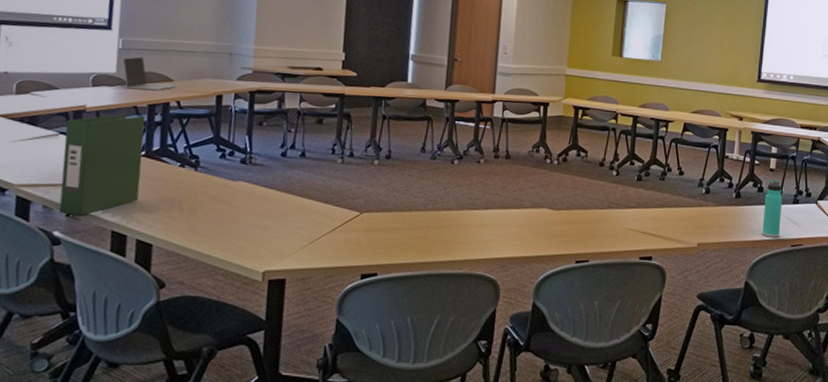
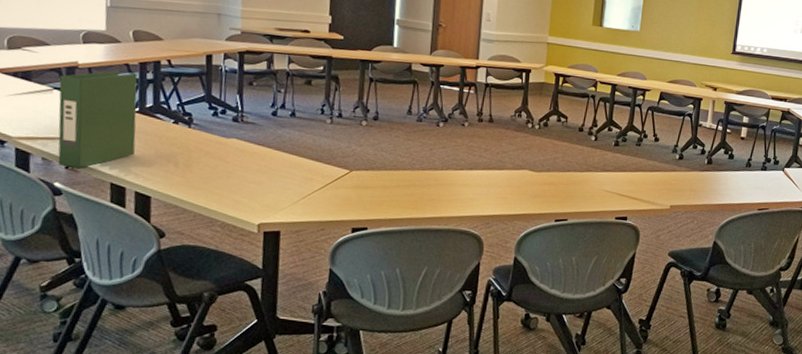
laptop: present [123,56,177,91] -> none [112,15,167,50]
thermos bottle: present [762,179,782,238] -> none [731,147,752,202]

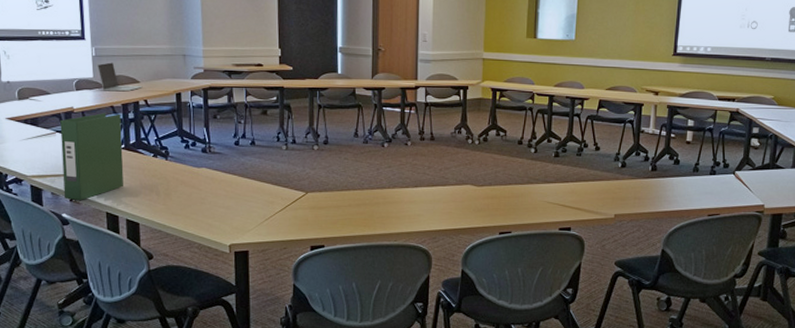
laptop: none [112,15,167,50] -> present [97,62,143,92]

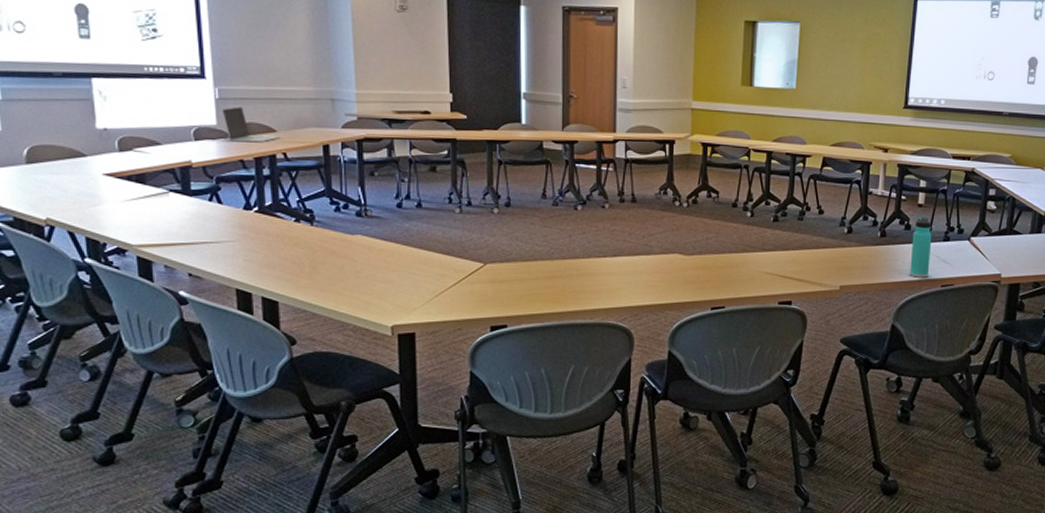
binder: present [60,113,124,200] -> none [175,168,257,274]
thermos bottle: none [679,151,699,208] -> present [910,215,932,278]

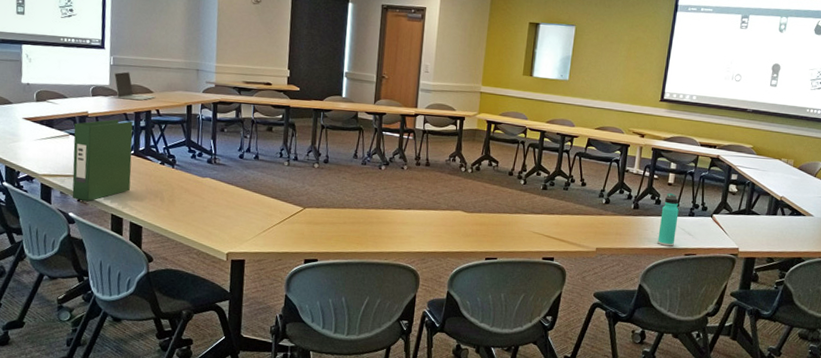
binder: none [175,168,257,274] -> present [72,119,133,201]

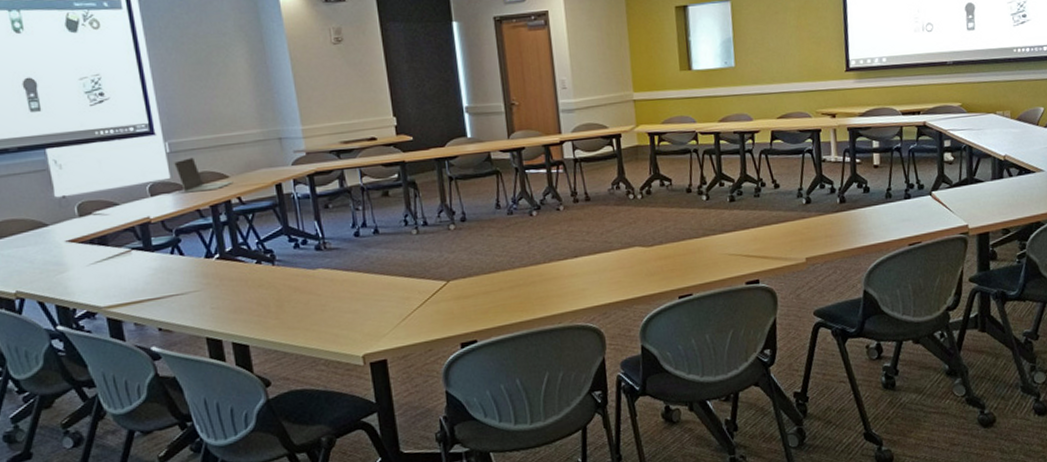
binder: present [72,119,133,201] -> none [135,217,224,329]
thermos bottle: present [658,192,679,247] -> none [872,176,895,240]

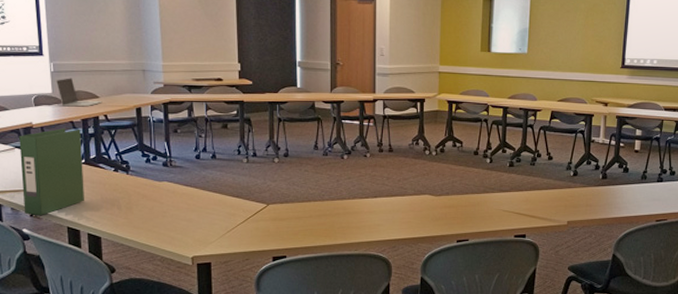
binder: none [135,217,224,329] -> present [19,128,84,215]

